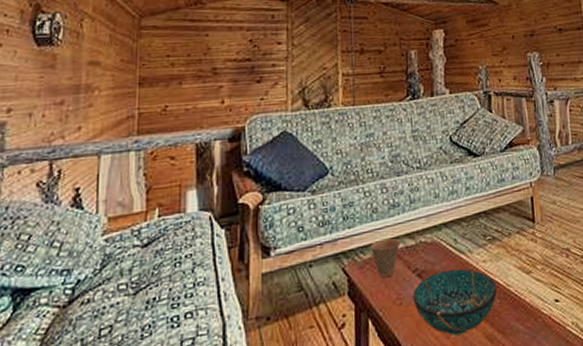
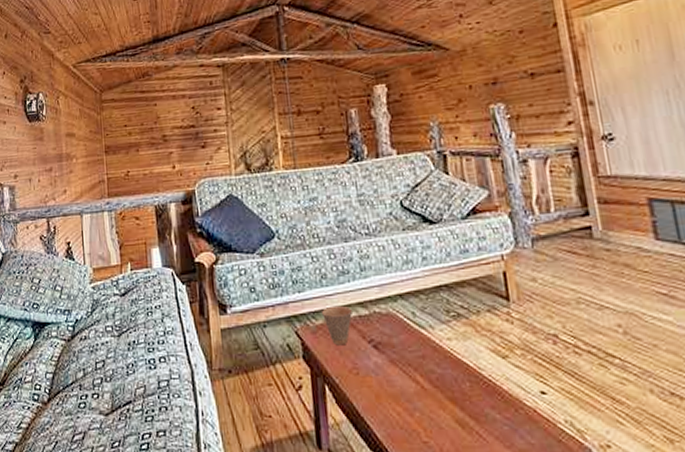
decorative bowl: present [412,269,498,336] -> none [369,344,467,414]

